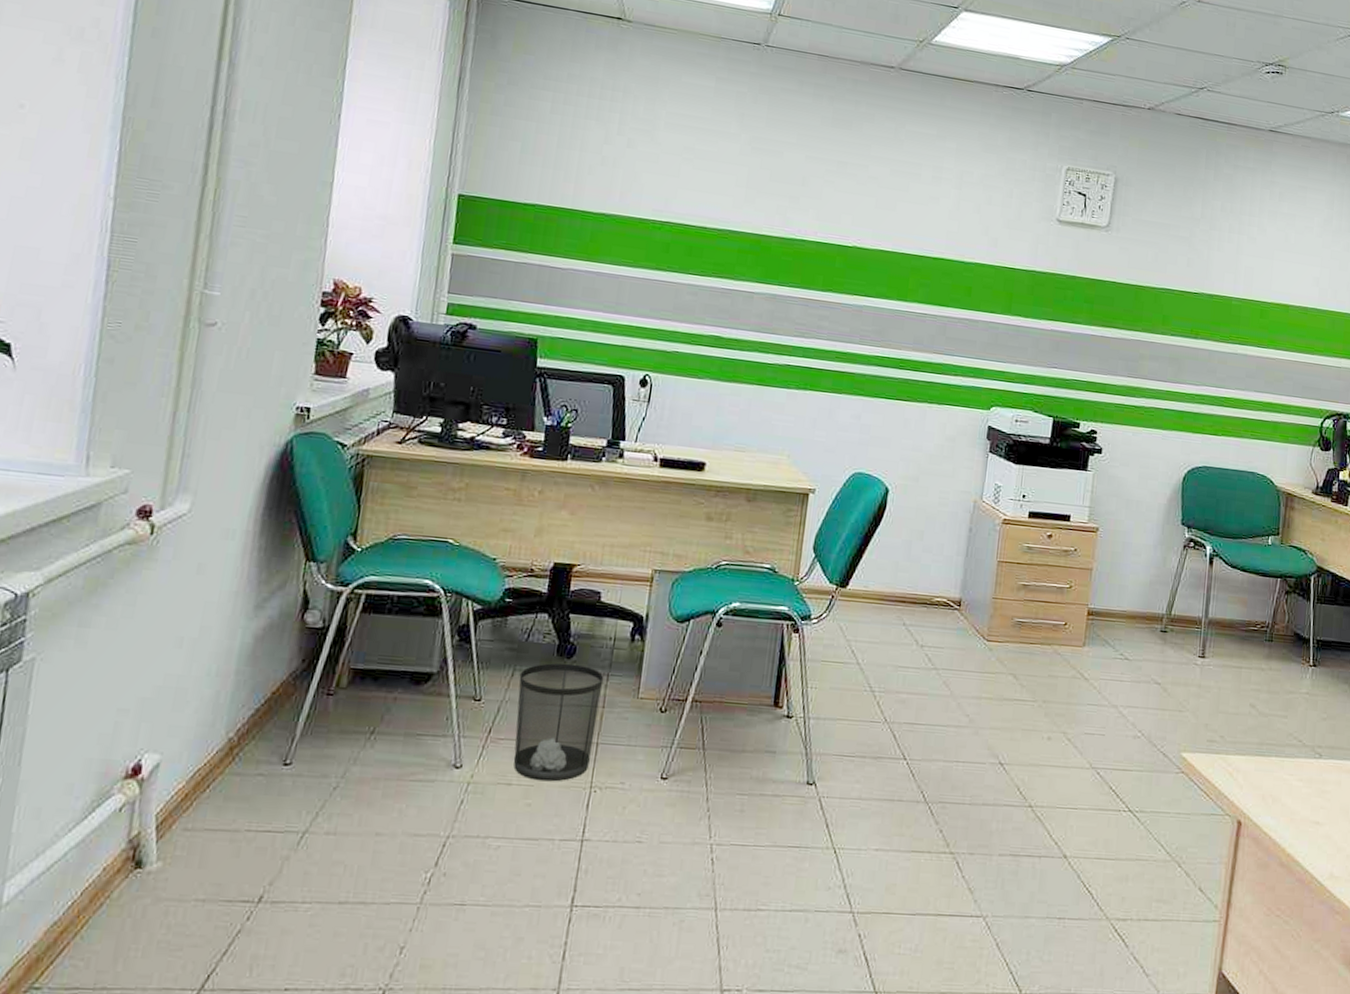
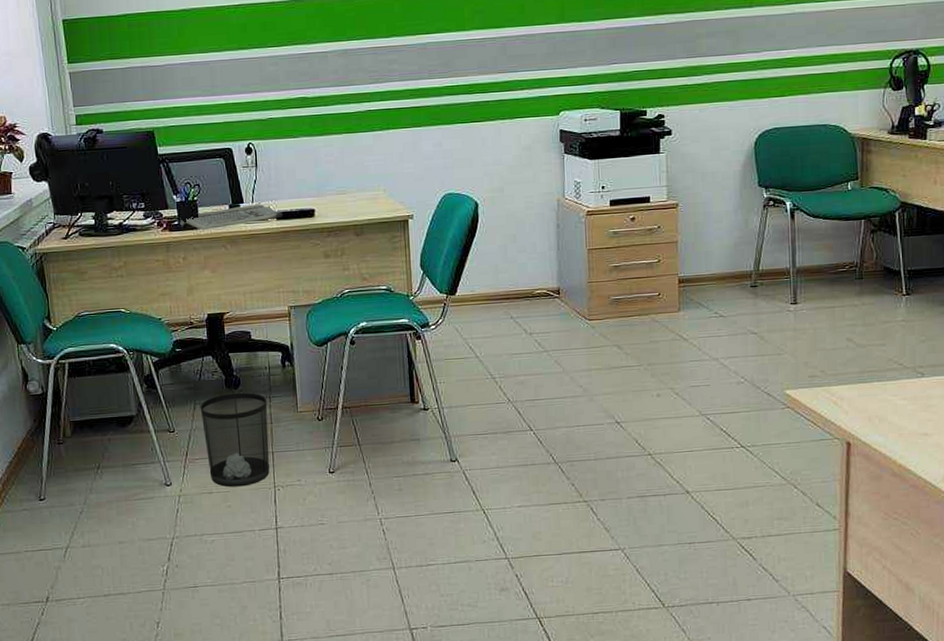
computer keyboard: none [543,442,669,465] -> present [179,204,284,231]

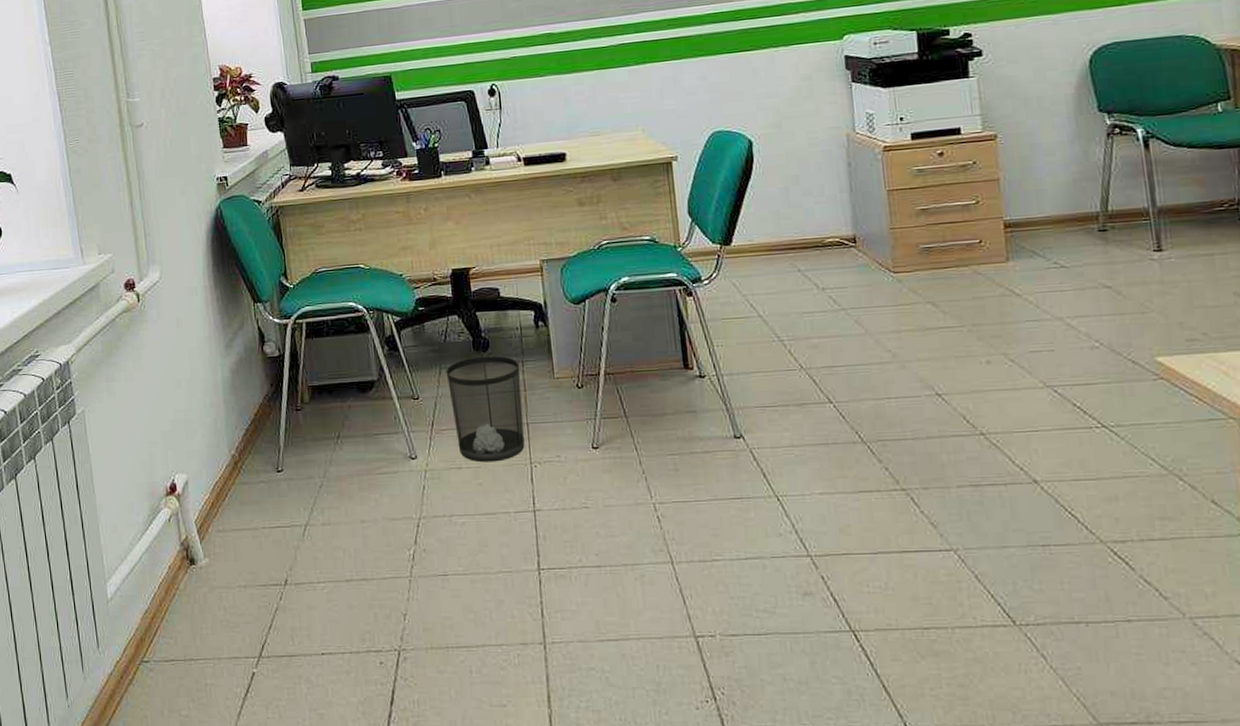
computer keyboard: present [179,204,284,231] -> none [419,149,532,179]

